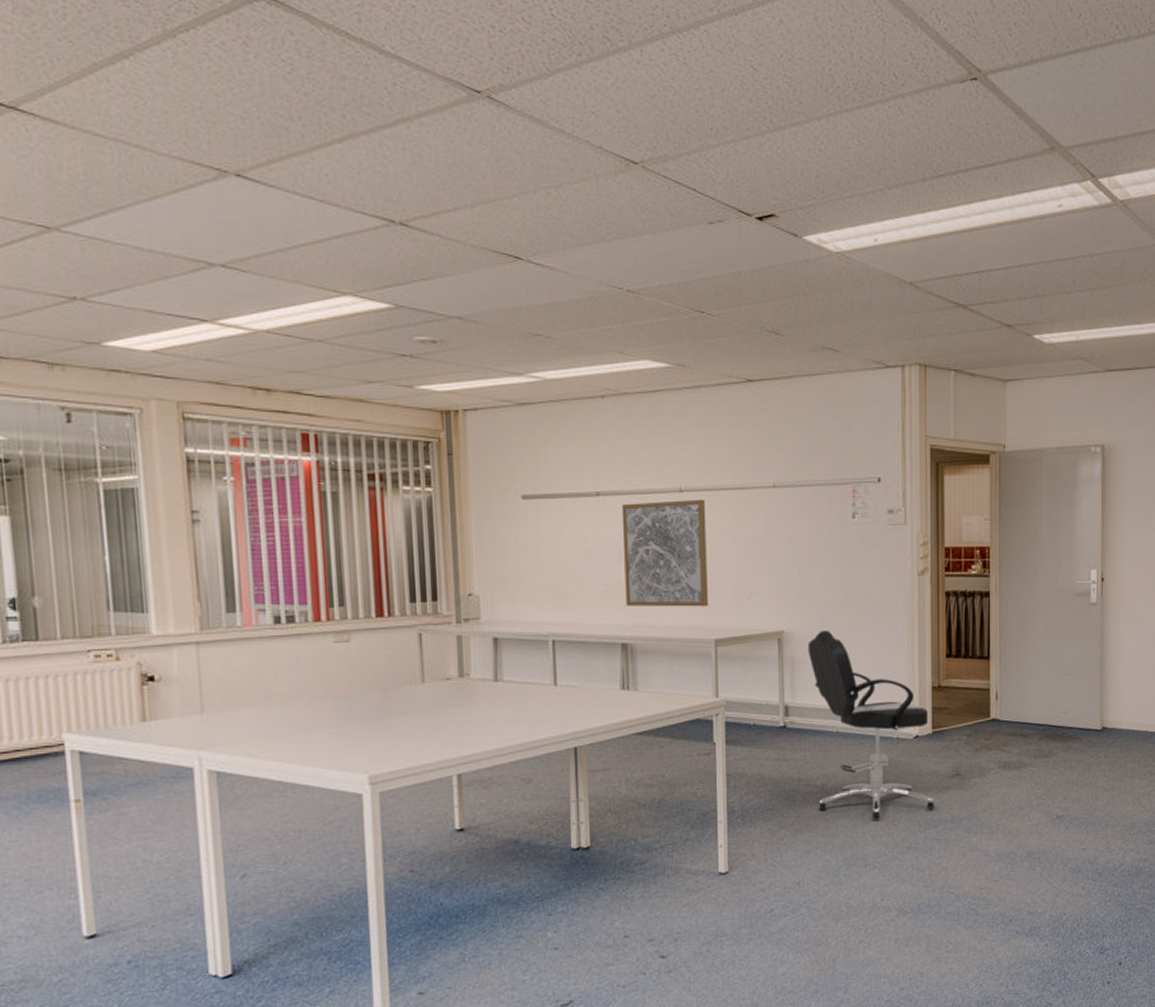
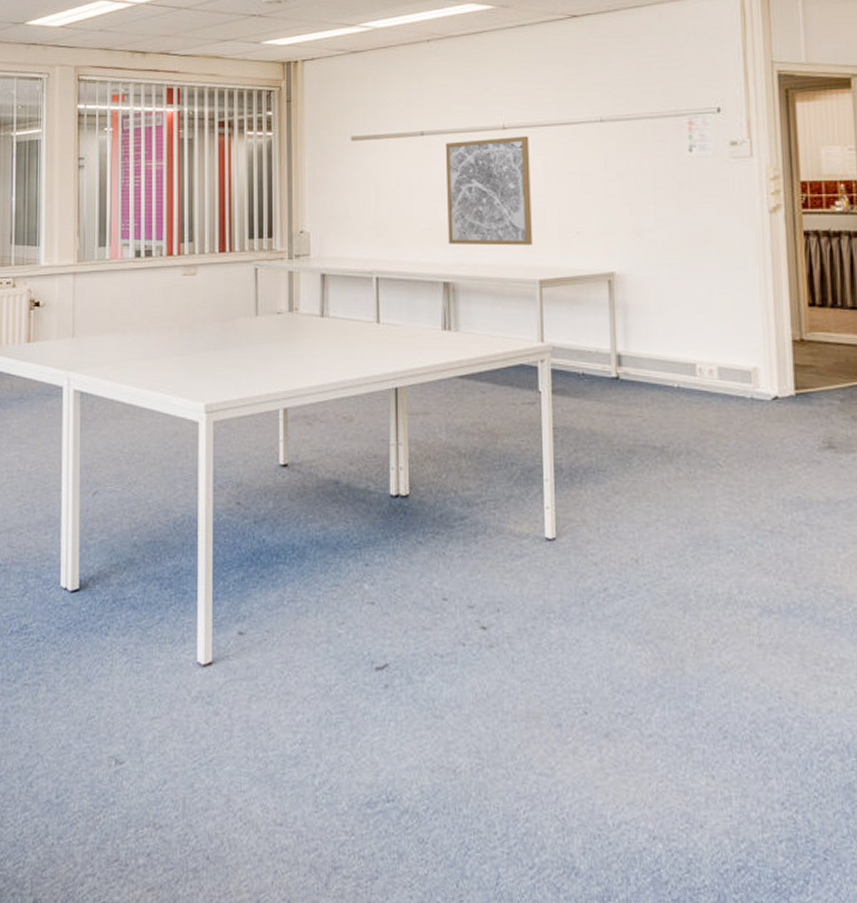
office chair: present [807,631,935,820] -> none [641,273,804,494]

